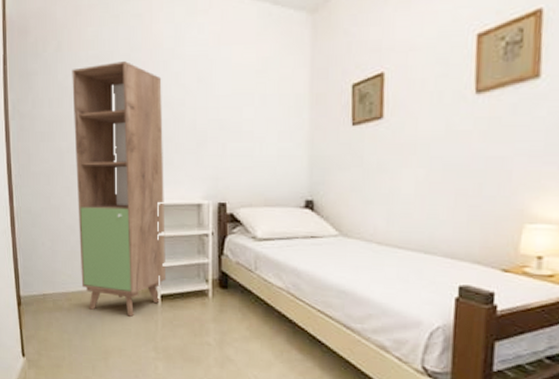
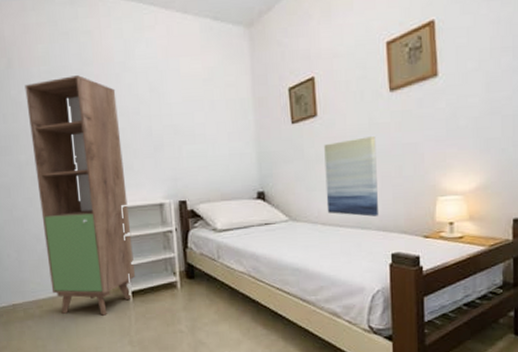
wall art: none [384,146,453,240] -> present [324,136,378,217]

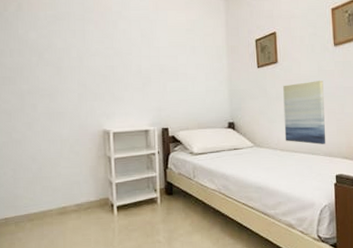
cabinet: present [24,75,136,316] -> none [32,20,121,228]

